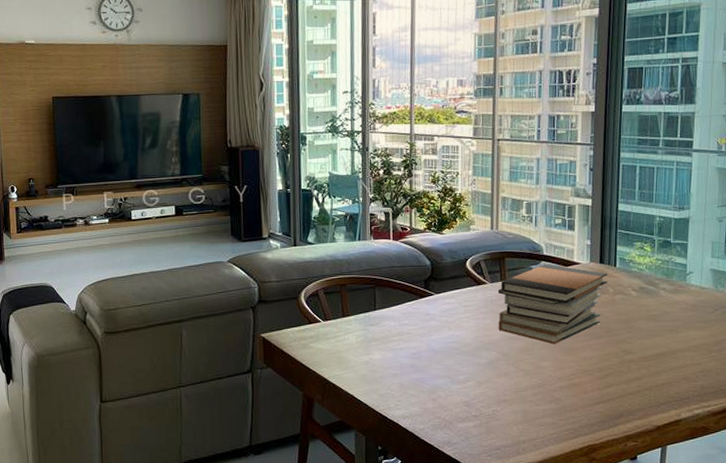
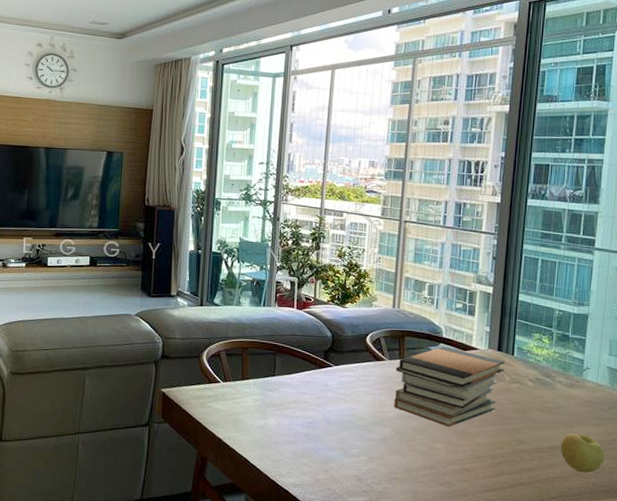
apple: none [666,339,711,377] -> present [560,433,605,473]

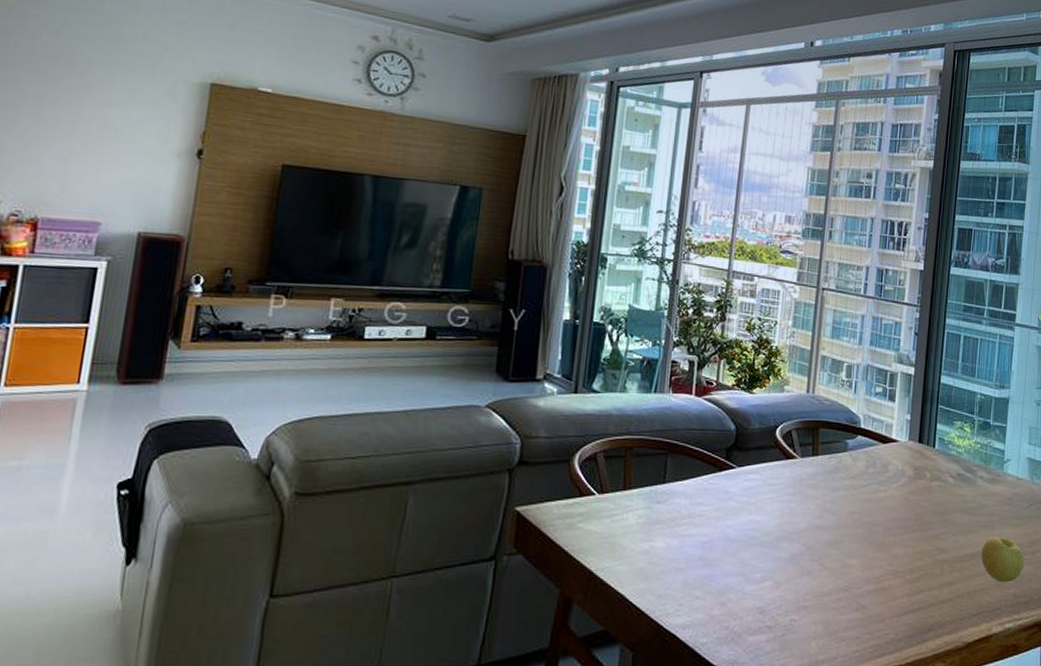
book stack: present [394,346,505,427] -> none [805,439,925,538]

